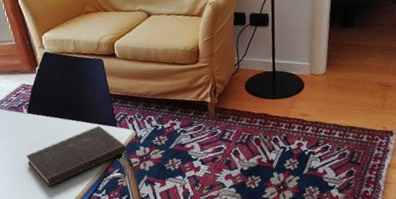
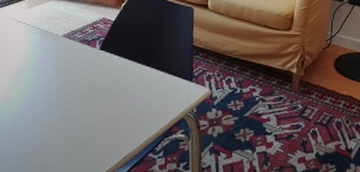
hardcover book: present [26,126,127,187] -> none [84,77,198,137]

